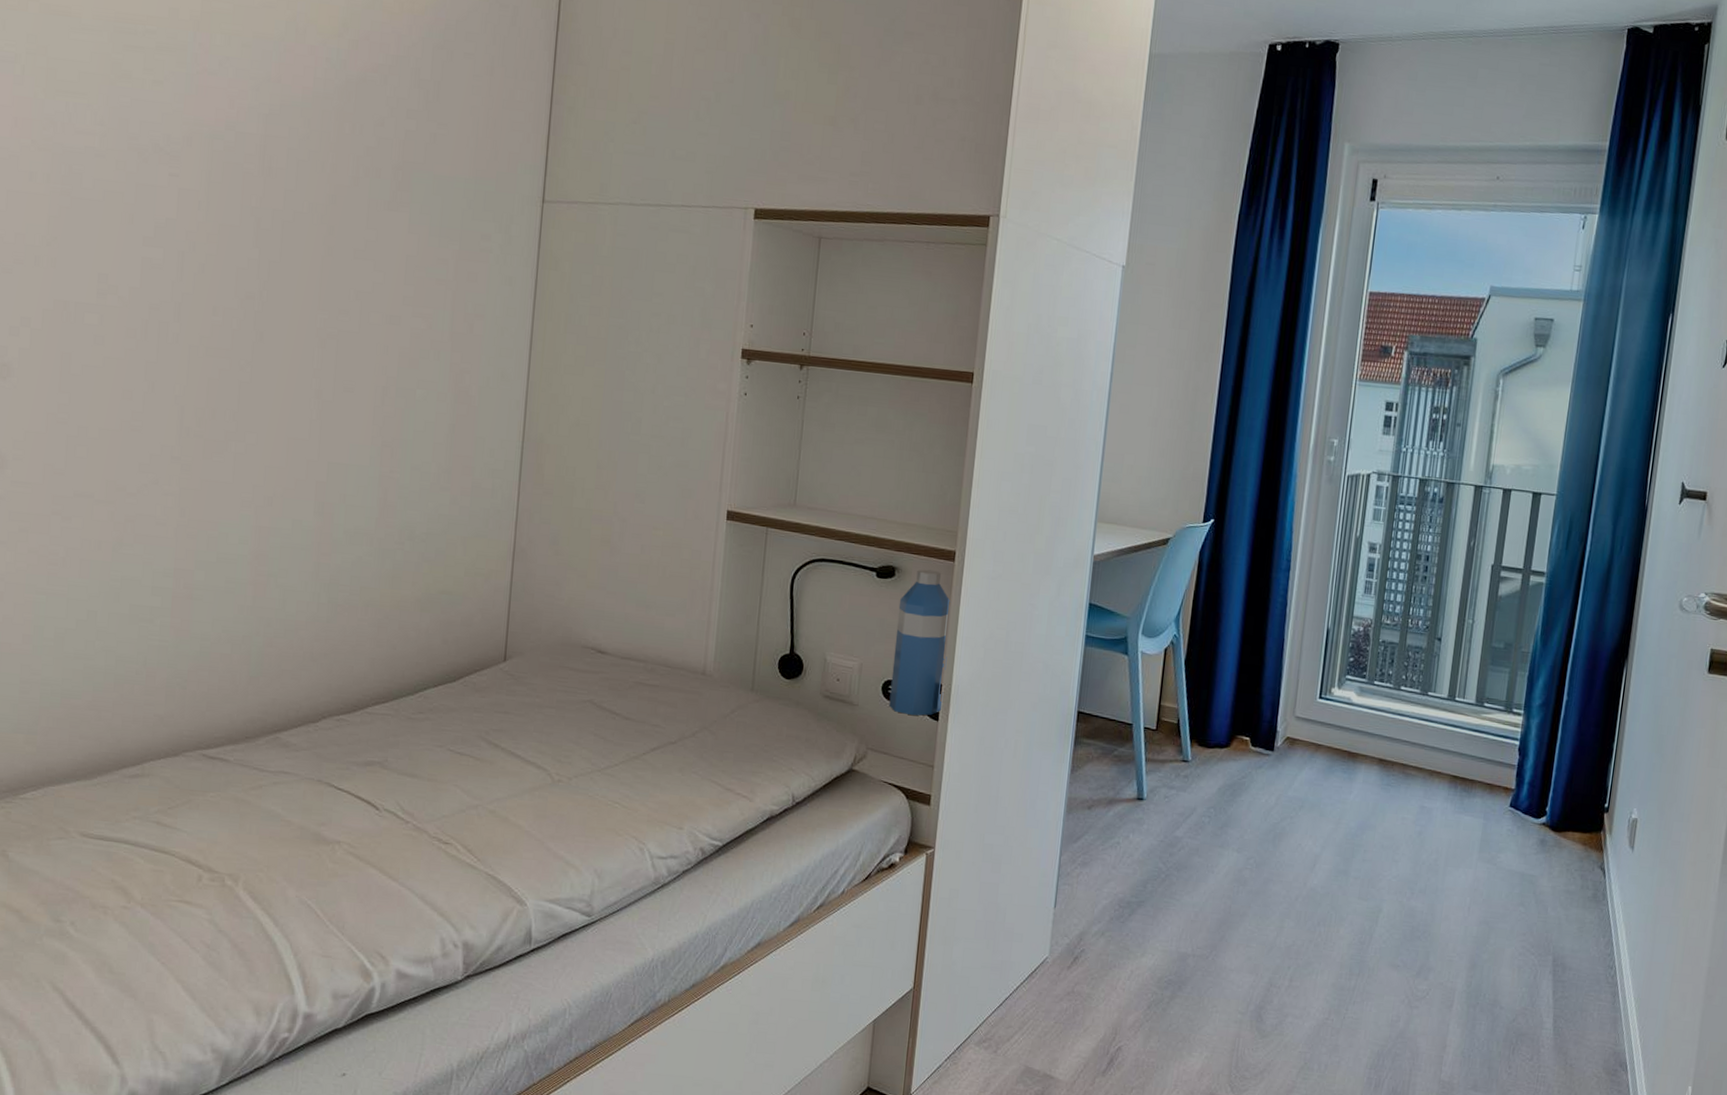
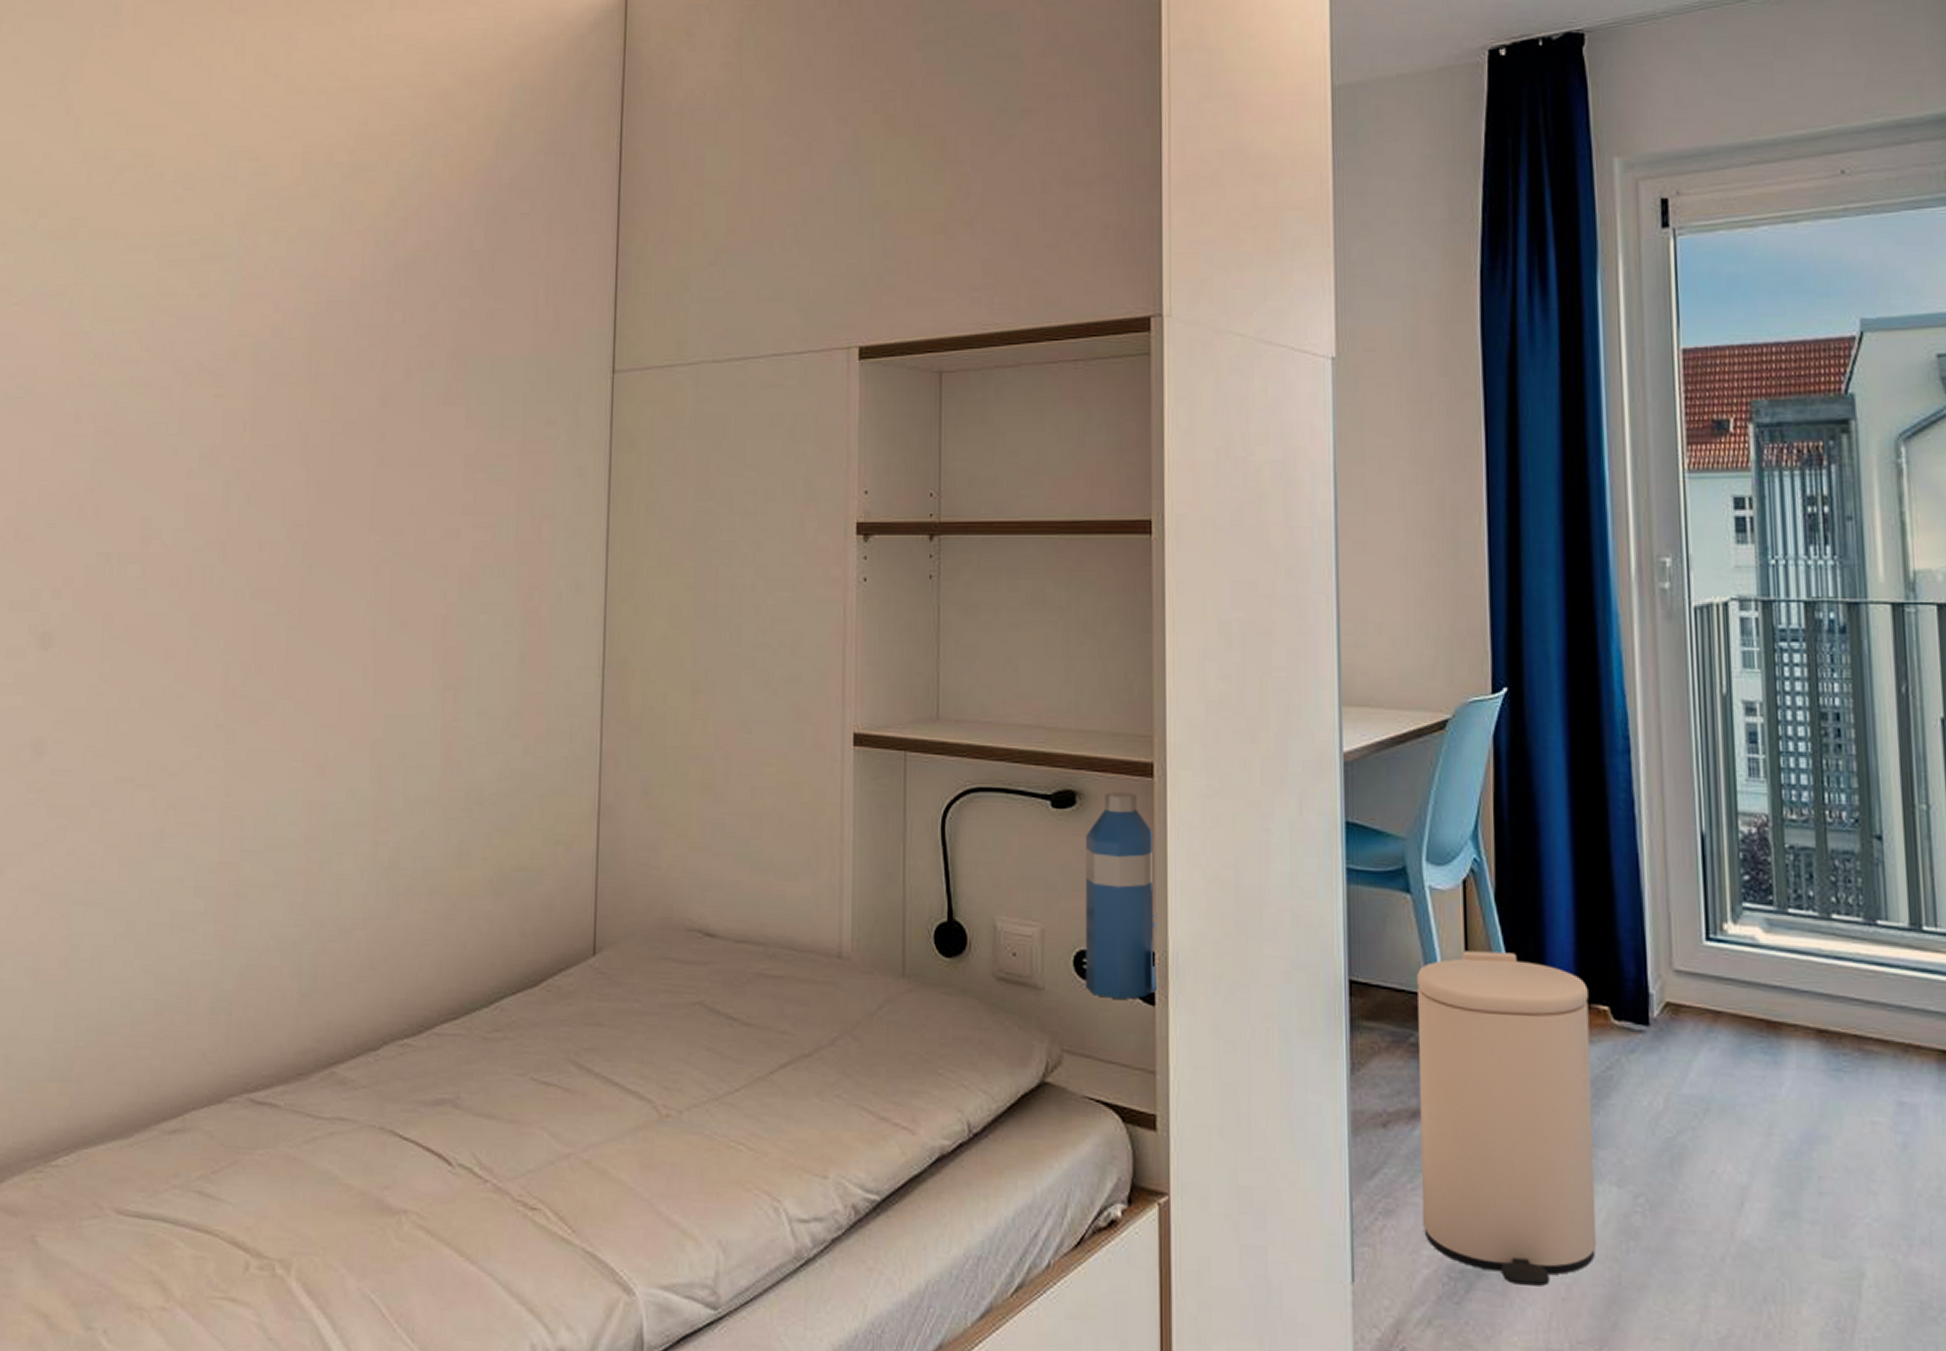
pedal bin: none [1106,696,1238,913] -> present [1416,951,1597,1286]

